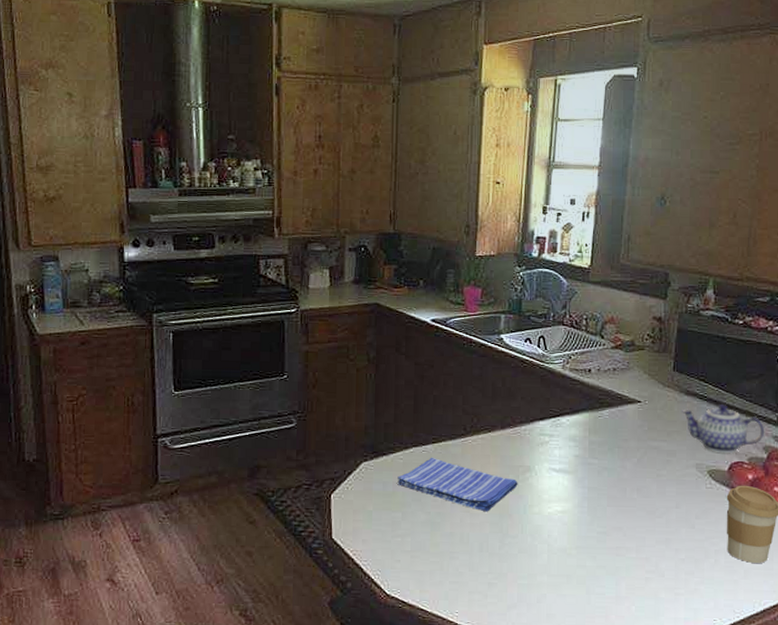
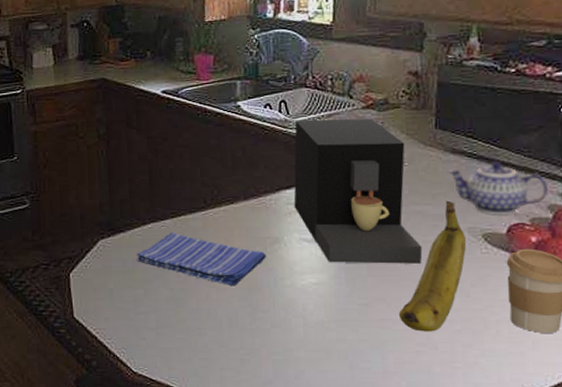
coffee maker: none [546,355,656,496] -> present [294,118,423,264]
banana: none [632,438,693,560] -> present [398,200,466,332]

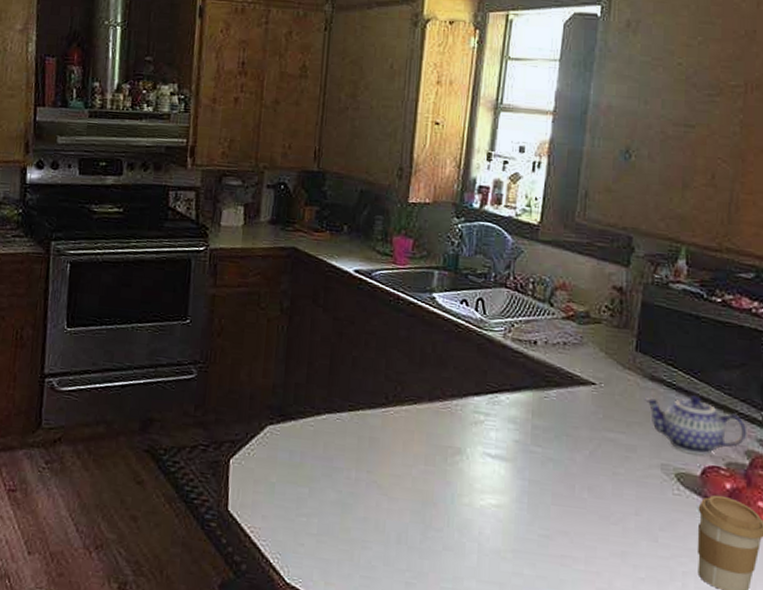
dish towel: present [137,232,266,286] -> none [306,426,446,498]
coffee maker: present [294,118,423,264] -> none [480,321,612,498]
banana: present [398,200,466,332] -> none [580,431,658,577]

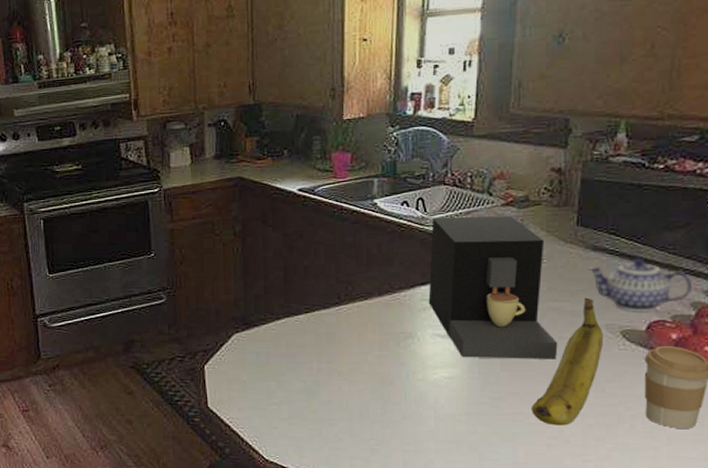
coffee maker: none [480,321,612,498] -> present [428,216,558,359]
banana: none [580,431,658,577] -> present [531,297,603,426]

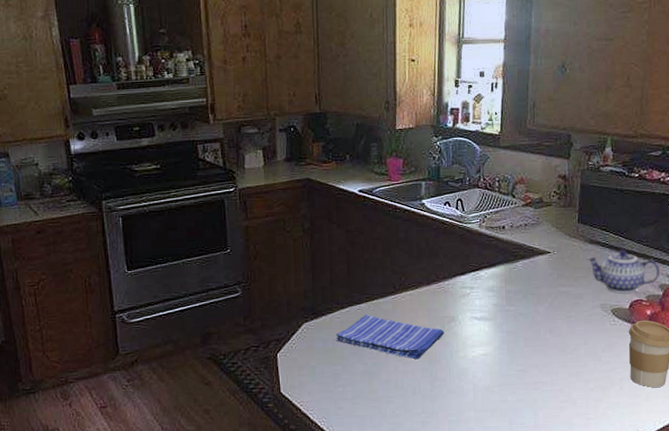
dish towel: none [270,326,399,380] -> present [336,314,444,360]
coffee maker: present [428,216,558,359] -> none [467,215,567,337]
banana: present [531,297,603,426] -> none [547,282,599,391]

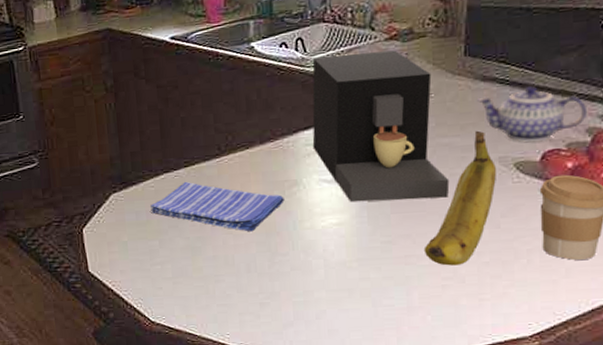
coffee maker: none [467,215,567,337] -> present [312,50,450,203]
banana: none [547,282,599,391] -> present [423,130,496,266]

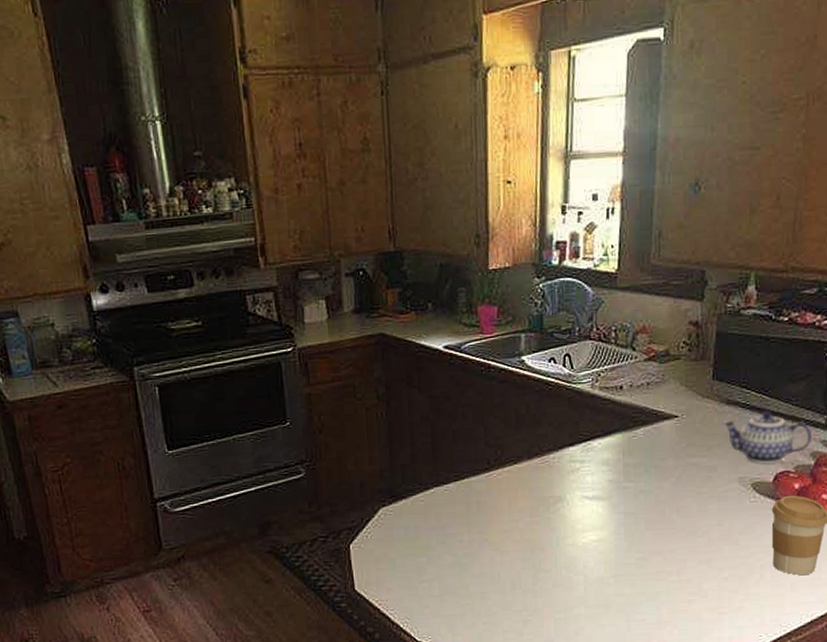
dish towel: present [150,181,285,232] -> none [419,496,549,548]
coffee maker: present [312,50,450,203] -> none [576,371,697,519]
banana: present [423,130,496,266] -> none [673,451,736,581]

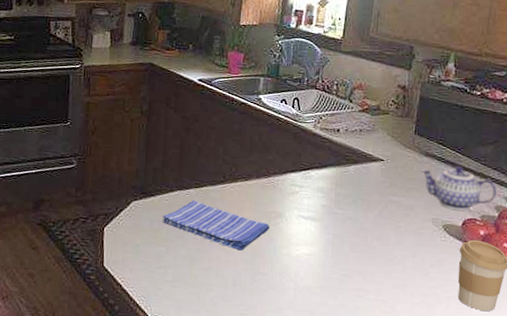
dish towel: none [419,496,549,548] -> present [162,200,270,251]

